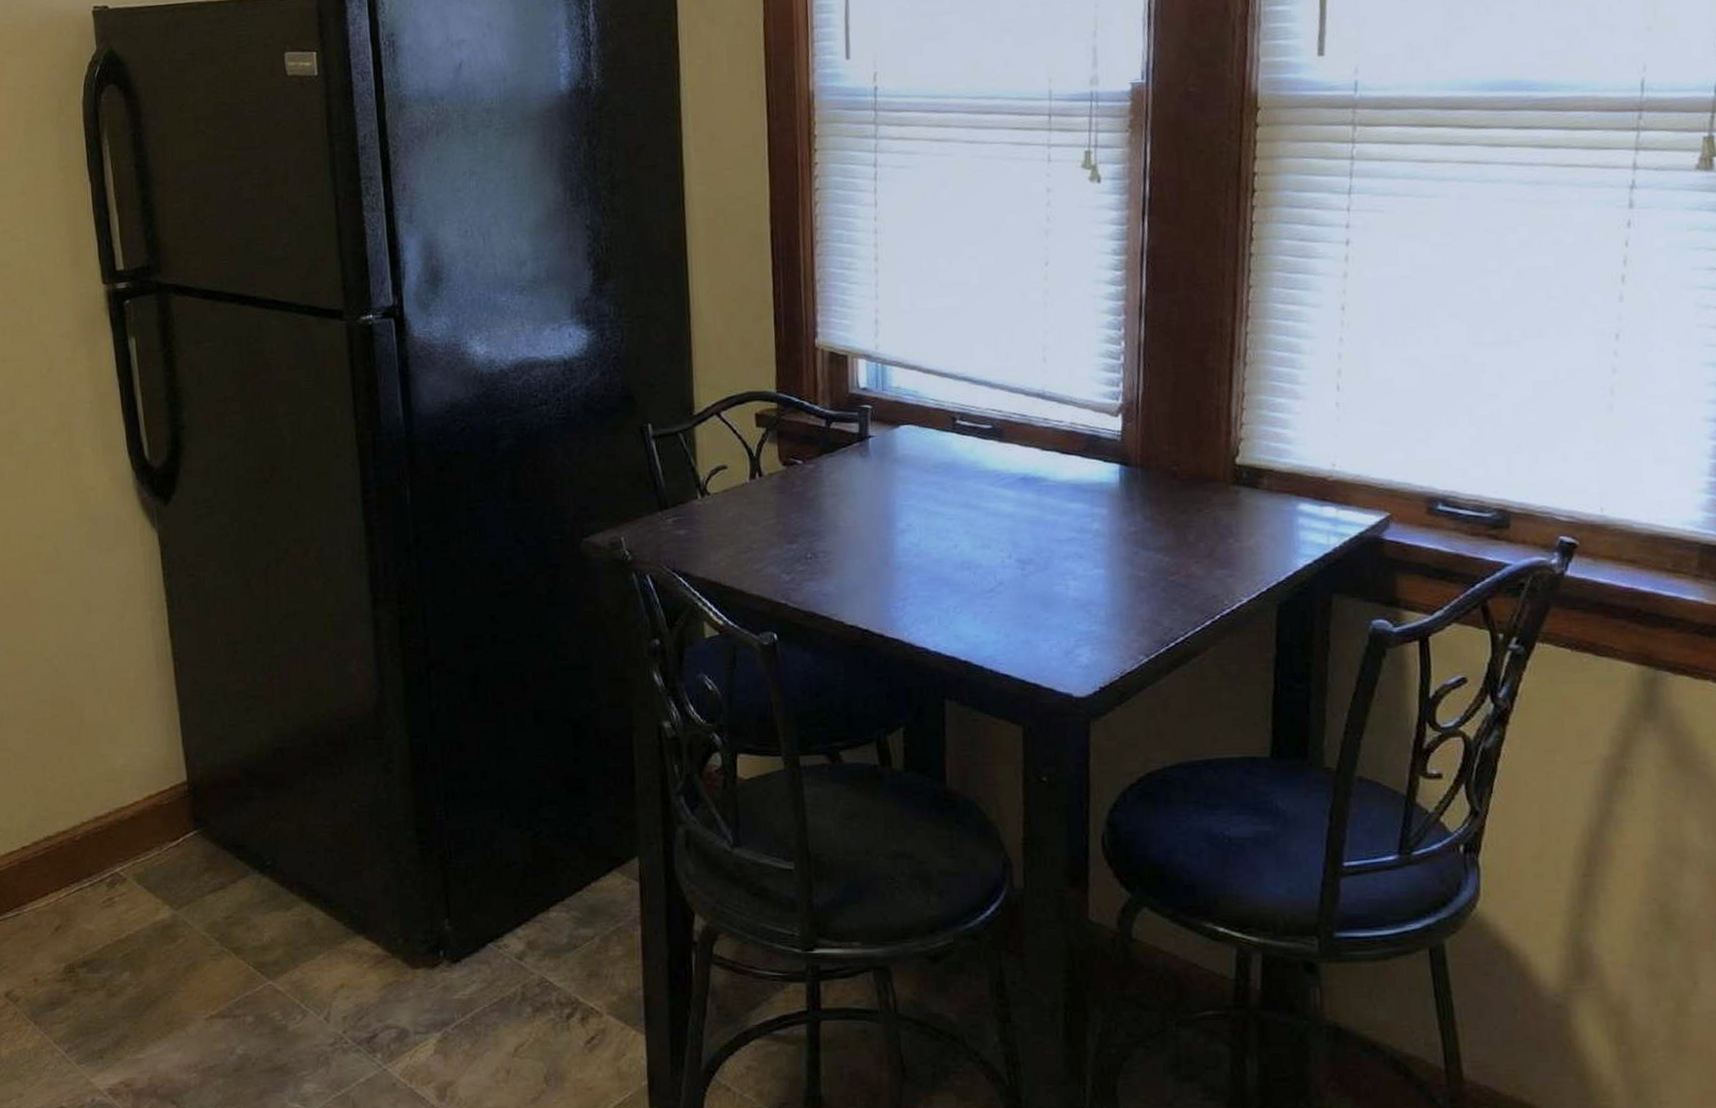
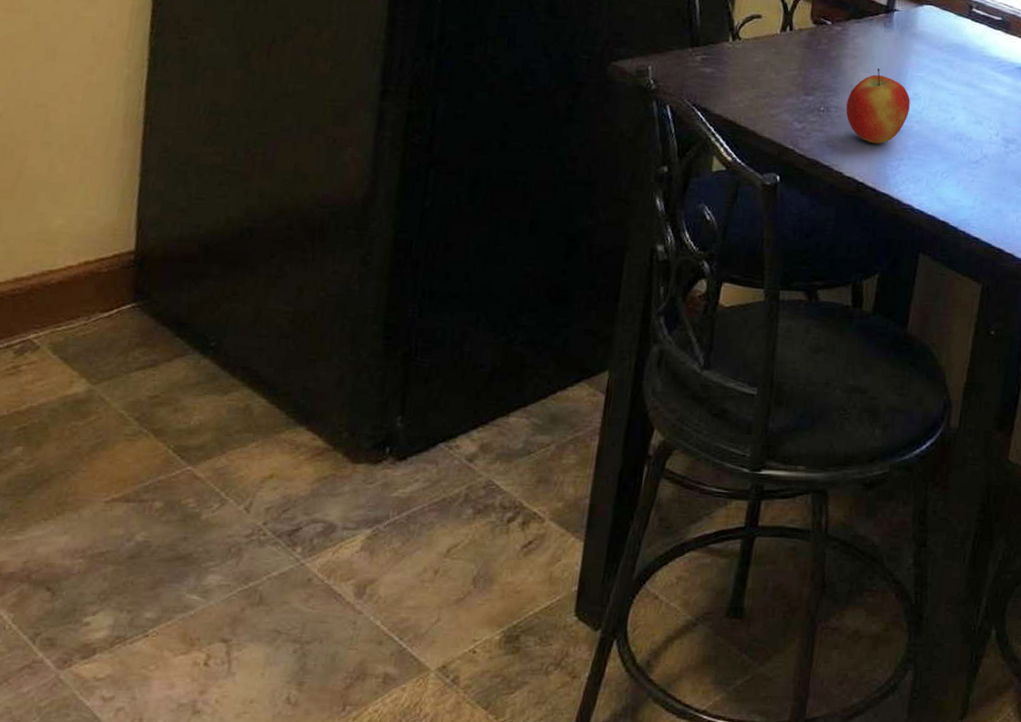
apple: none [834,503,905,586] -> present [846,68,910,144]

